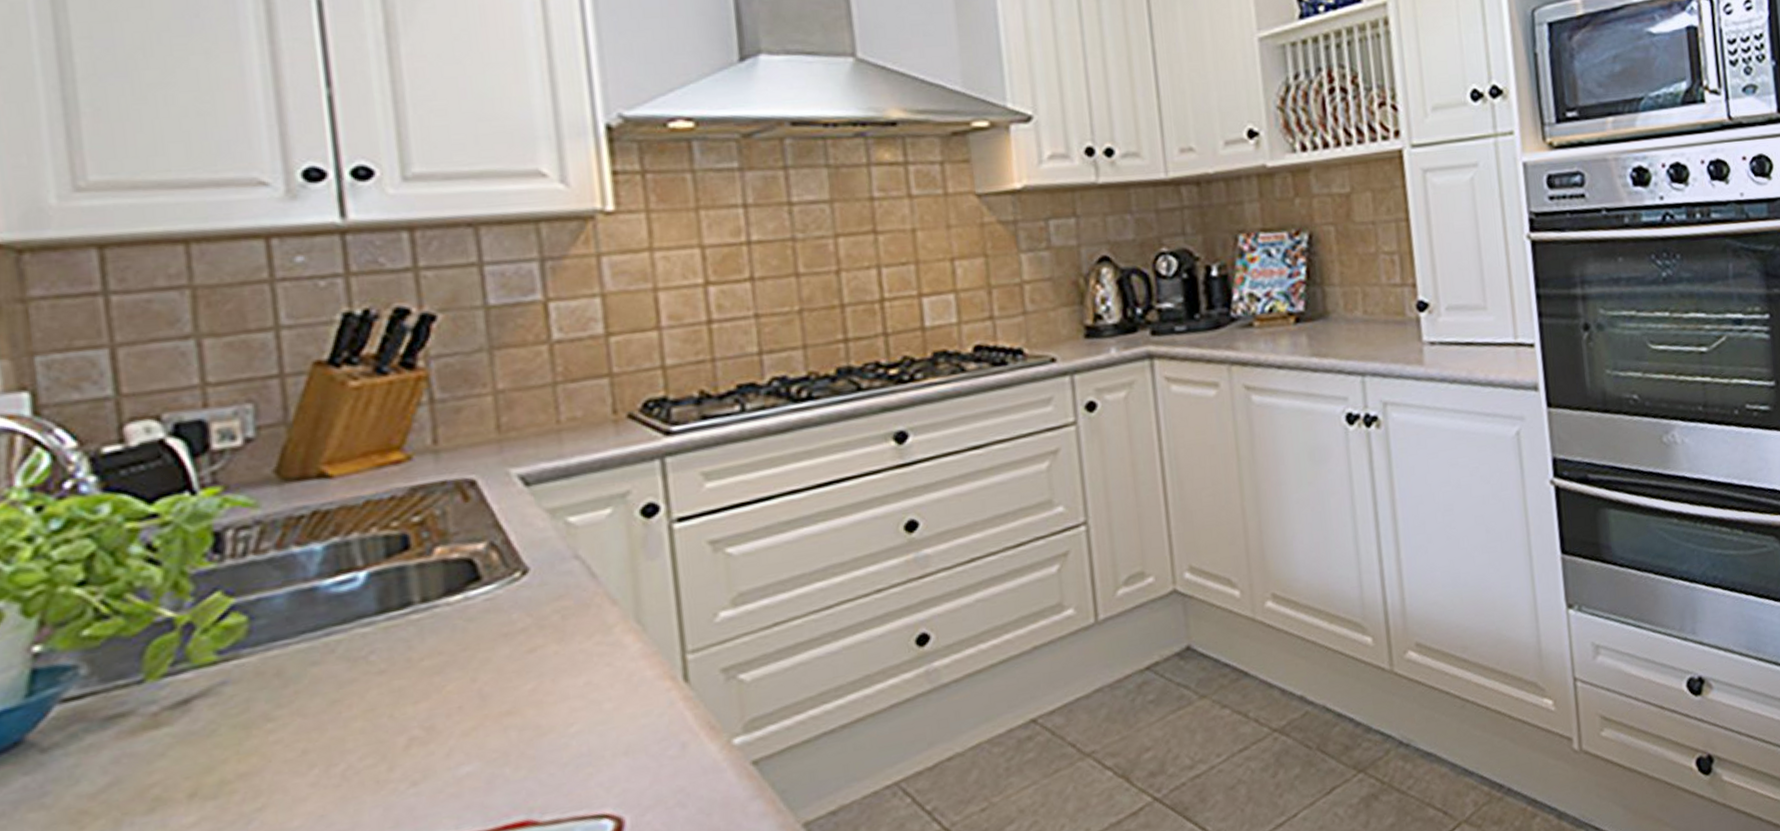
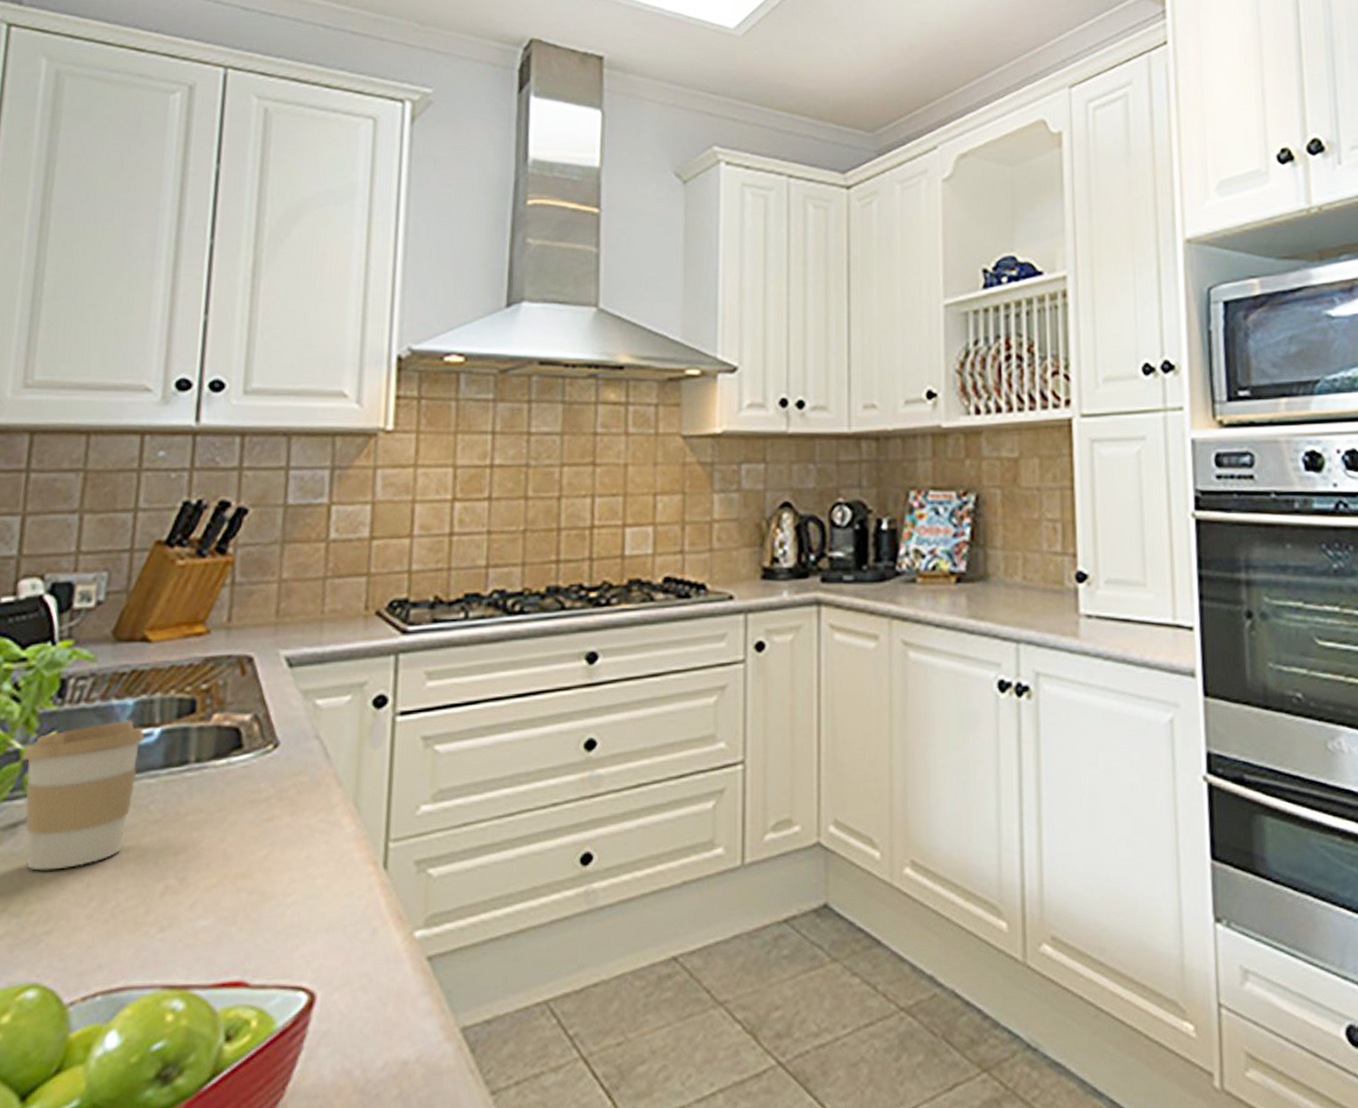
coffee cup: none [178,566,348,746] -> present [22,719,145,871]

